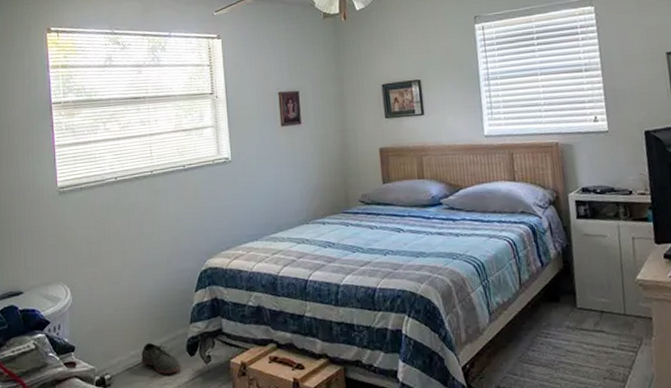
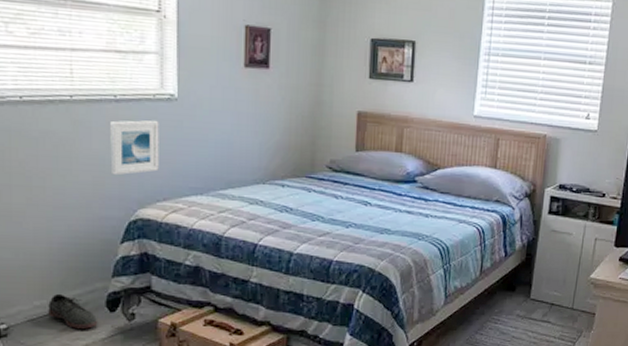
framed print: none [182,181,221,233] -> present [110,120,159,176]

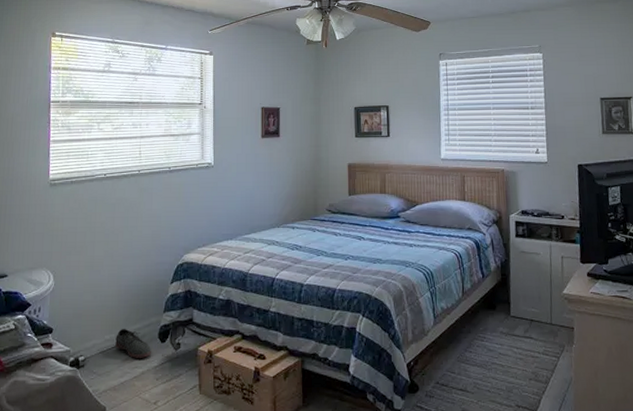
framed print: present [110,120,159,176] -> none [165,183,200,229]

